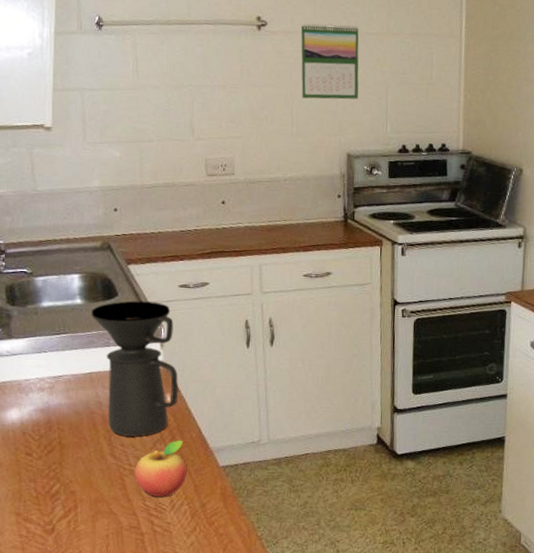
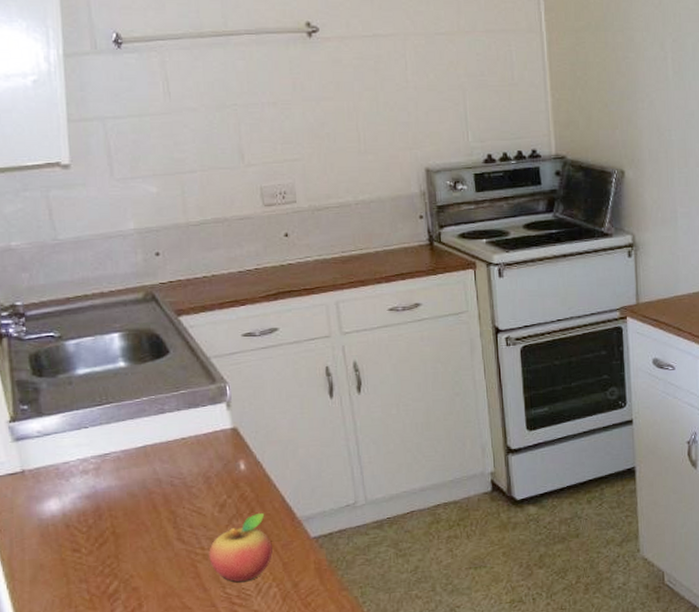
coffee maker: present [91,300,178,437] -> none [138,356,253,516]
calendar: present [300,23,359,100] -> none [358,25,433,110]

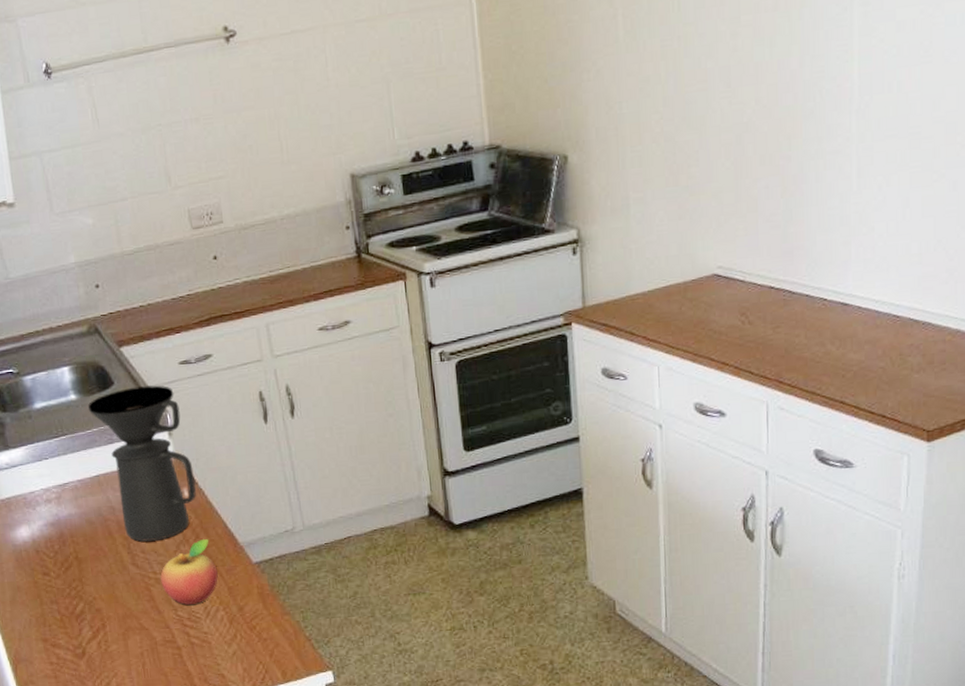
coffee maker: none [138,356,253,516] -> present [87,385,196,542]

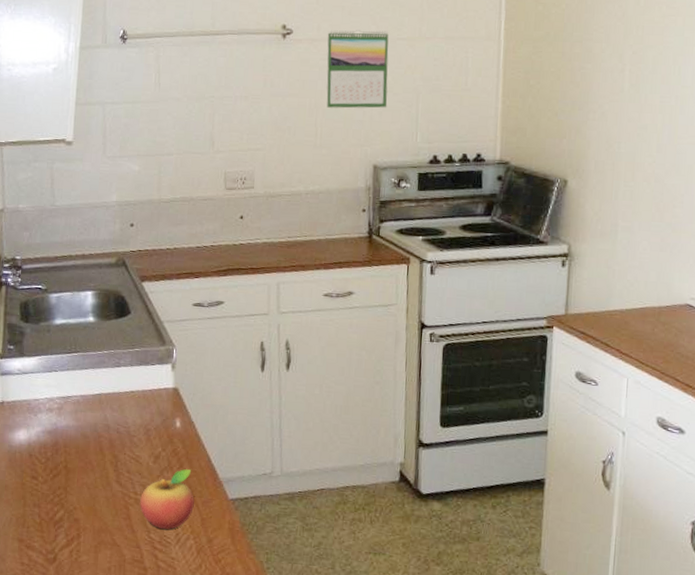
coffee maker: present [87,385,196,542] -> none [102,319,189,463]
calendar: none [275,14,356,116] -> present [326,30,389,109]

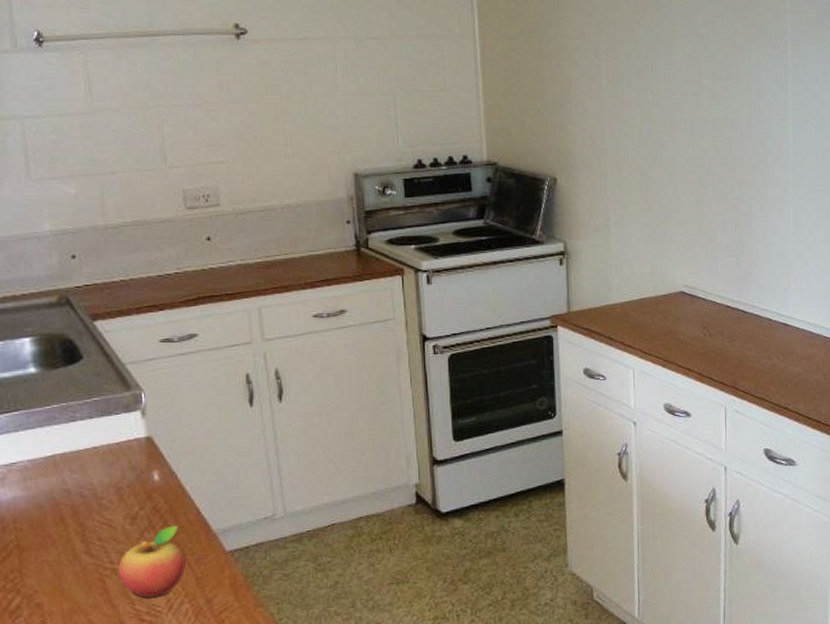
calendar: present [326,30,389,109] -> none [287,28,363,114]

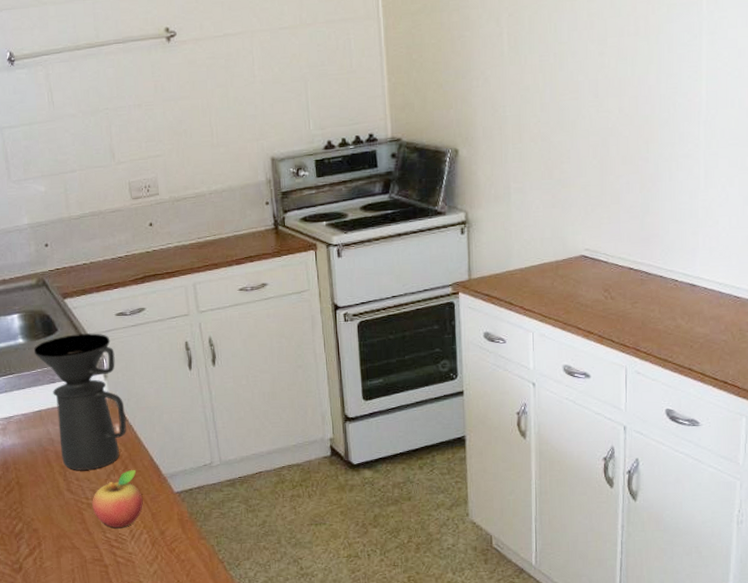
coffee maker: none [49,362,167,528] -> present [33,333,126,470]

